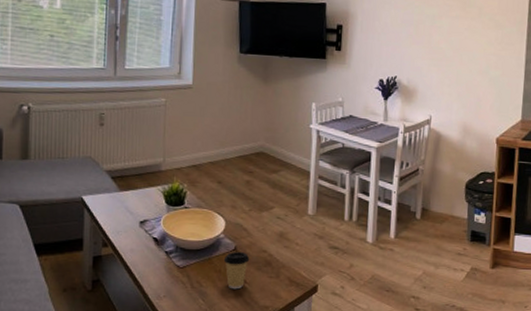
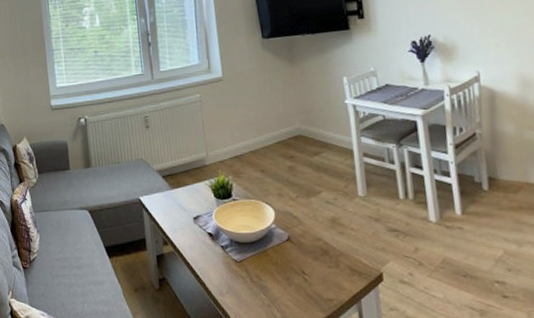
coffee cup: present [223,251,250,290] -> none [278,241,306,282]

